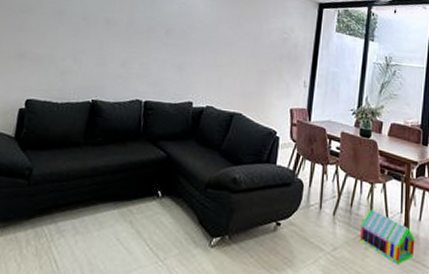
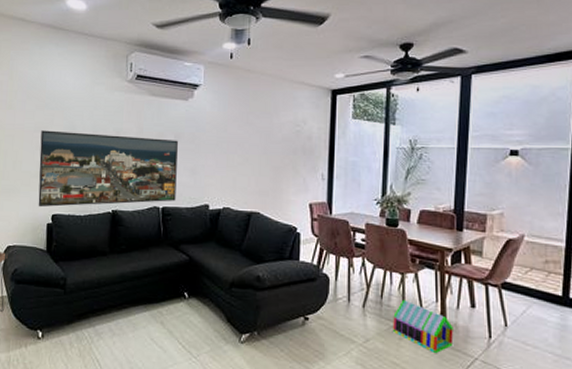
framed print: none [12,11,168,96] -> present [38,130,178,207]

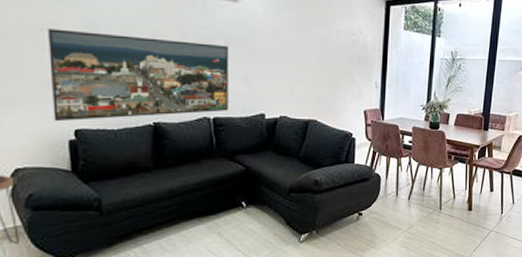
toy house: present [393,299,454,354] -> none [432,190,477,231]

